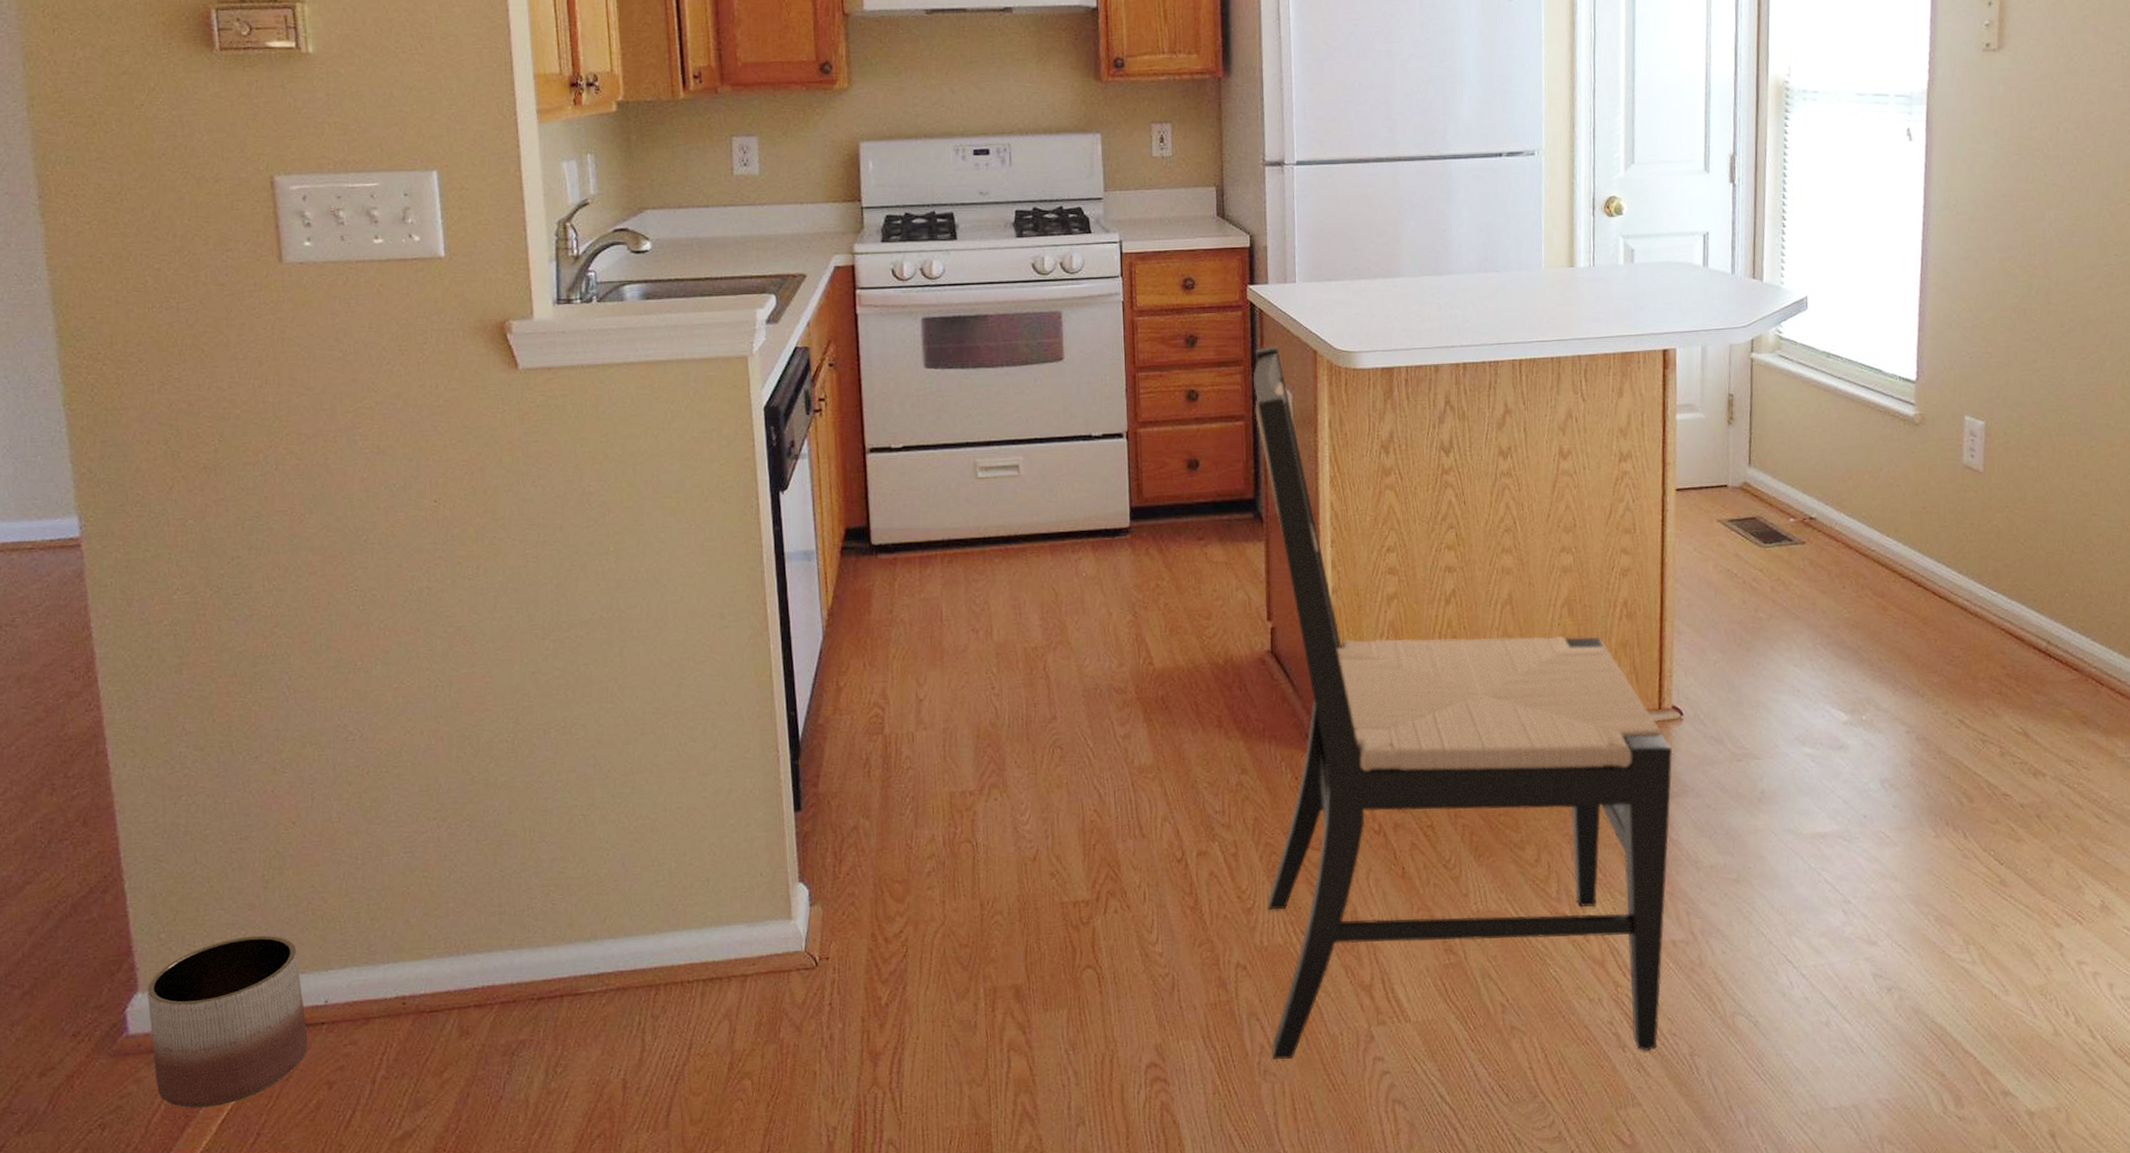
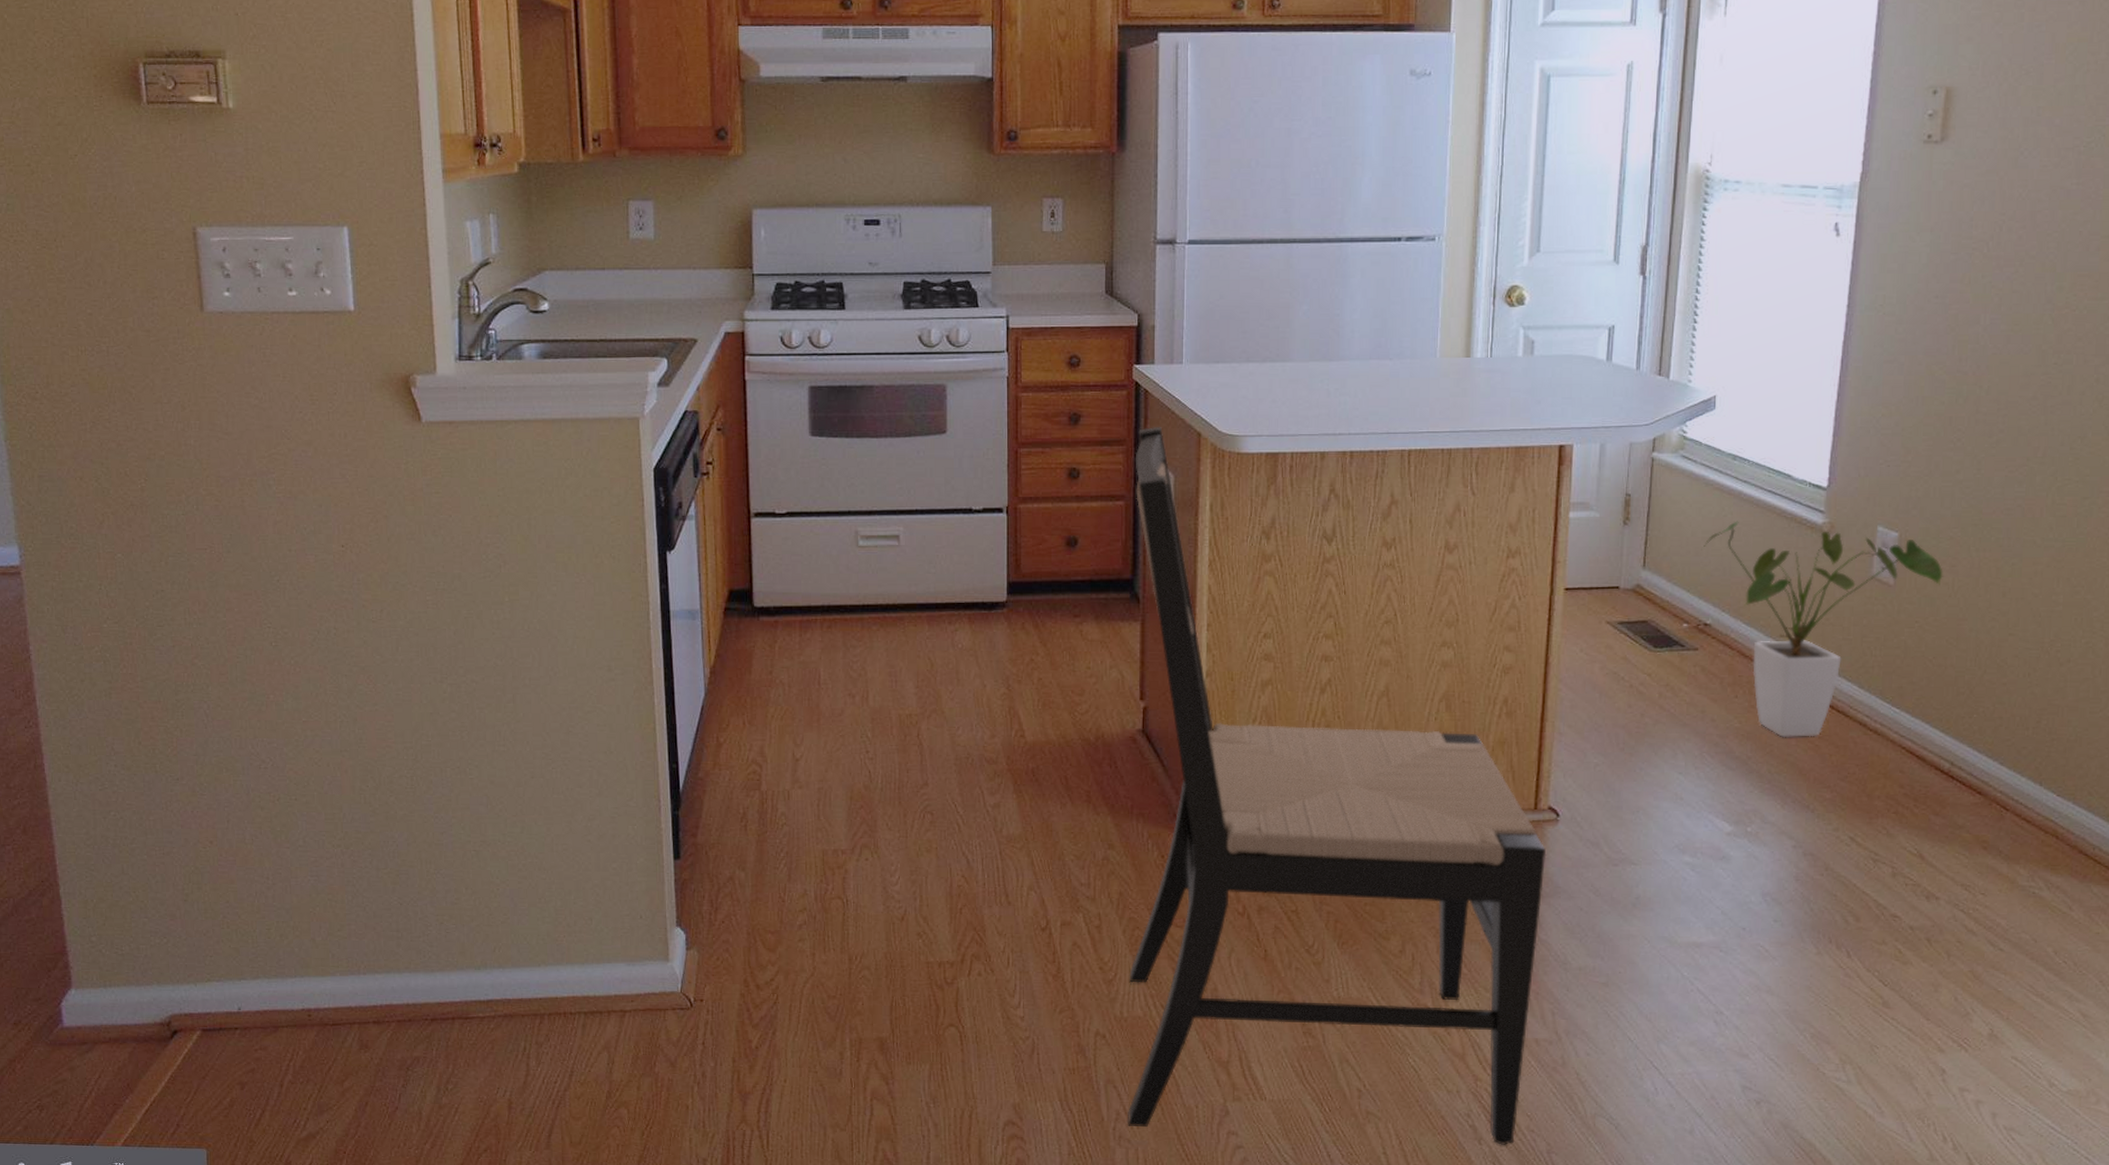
planter: present [147,935,308,1108] -> none [80,944,223,1098]
house plant: none [1805,416,2028,625] -> present [1704,521,1943,737]

